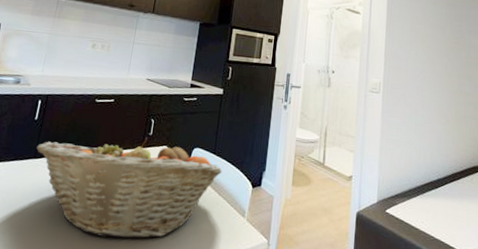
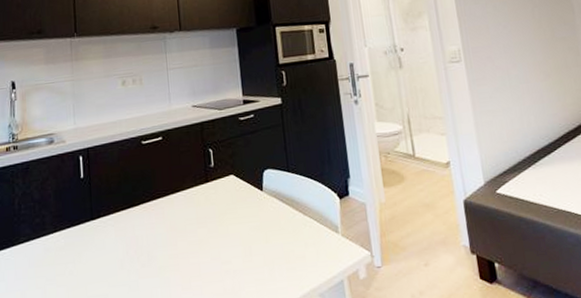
fruit basket: present [36,137,223,239] -> none [91,170,302,288]

